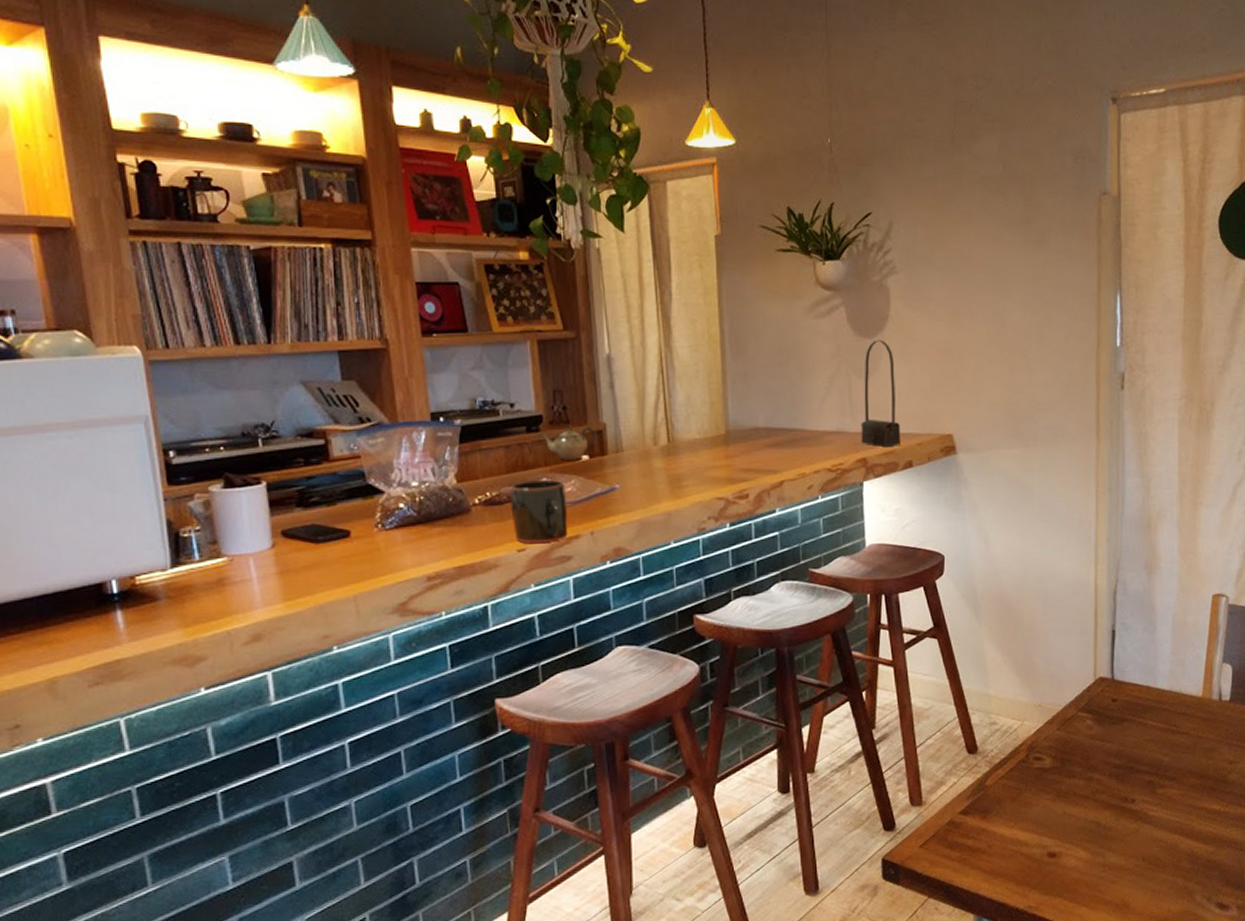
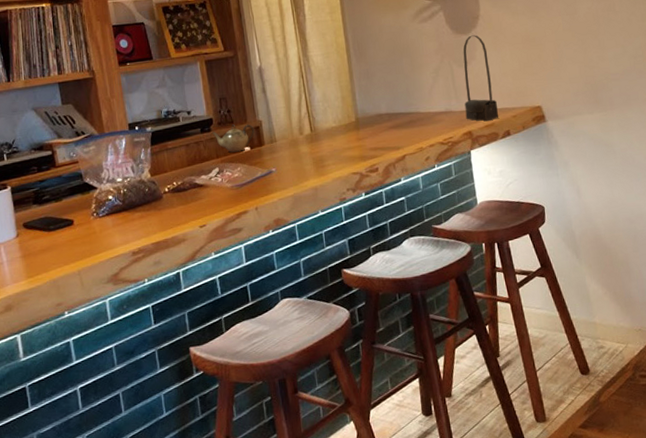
mug: present [510,479,568,544] -> none [191,168,238,221]

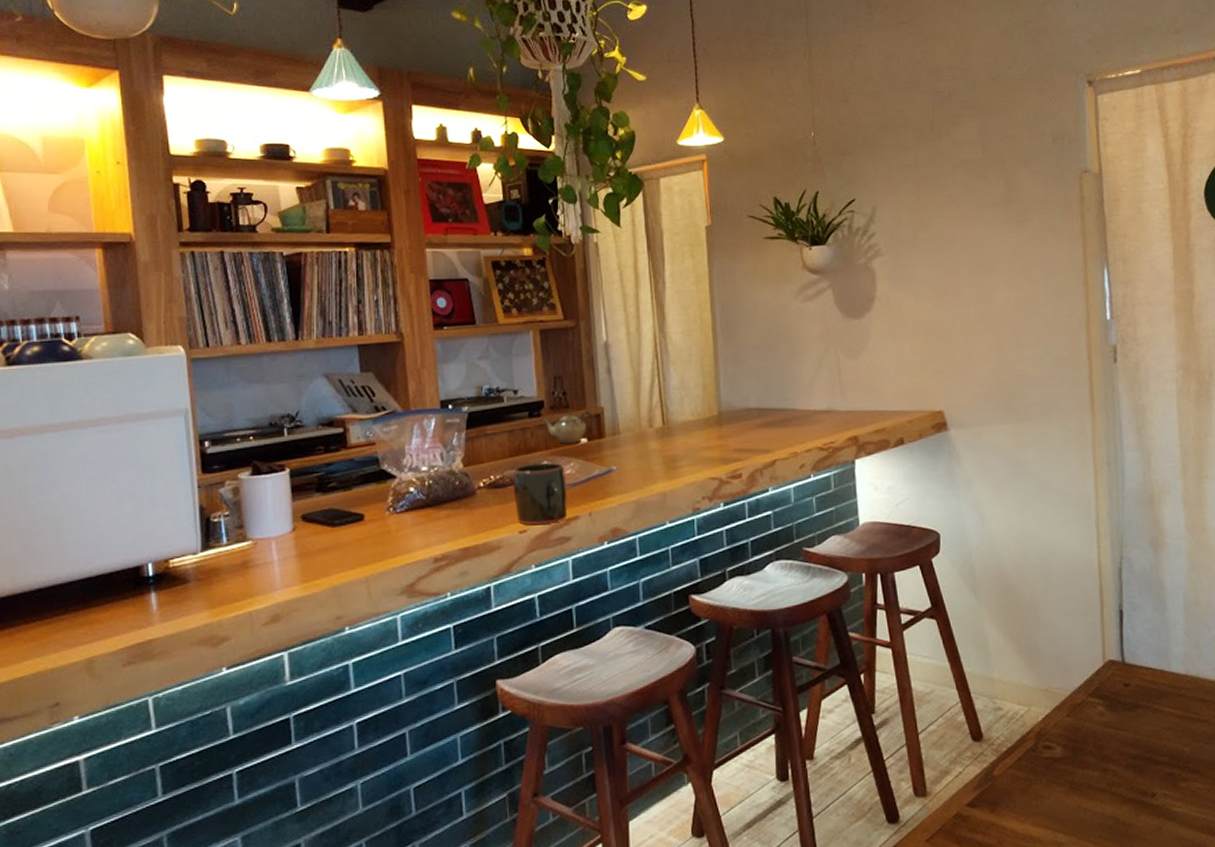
mug: none [191,168,238,221] -> present [513,462,568,526]
satchel: present [463,35,498,121] -> none [851,320,891,424]

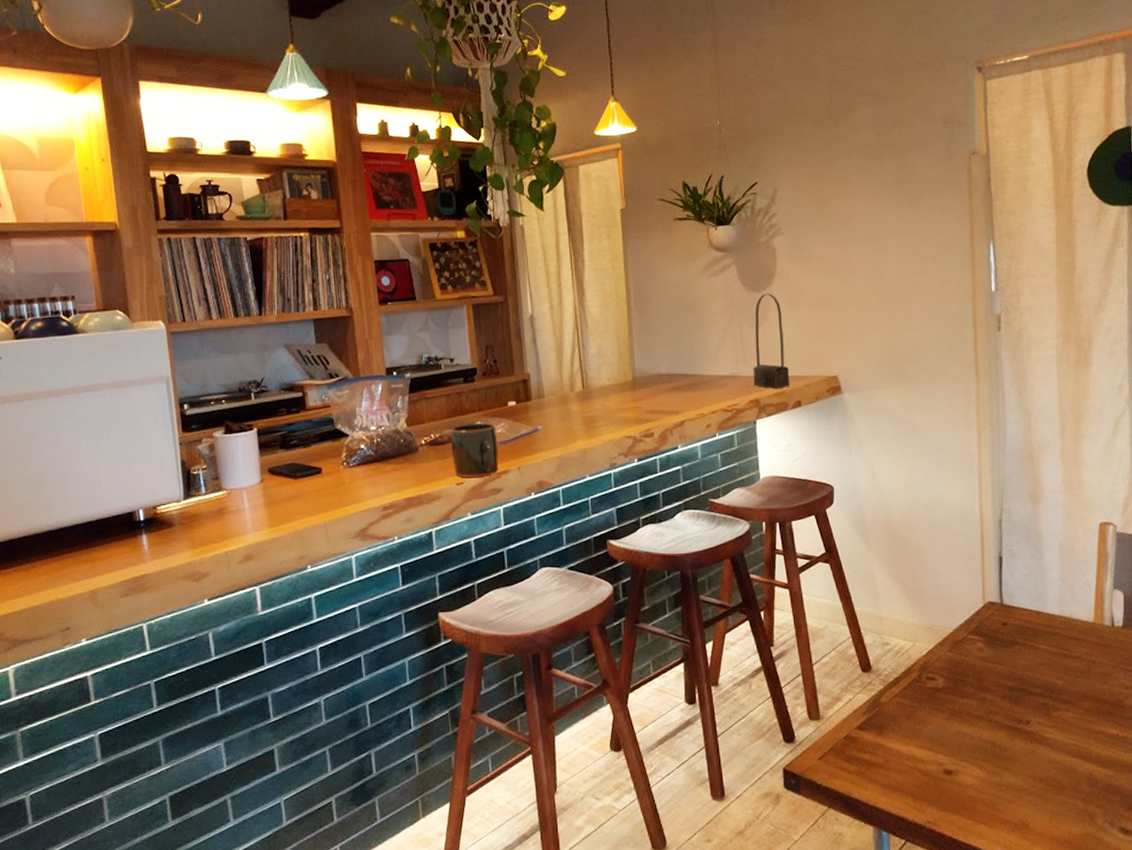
teapot: present [539,408,594,444] -> none [473,375,521,406]
satchel: none [851,320,891,424] -> present [753,293,789,388]

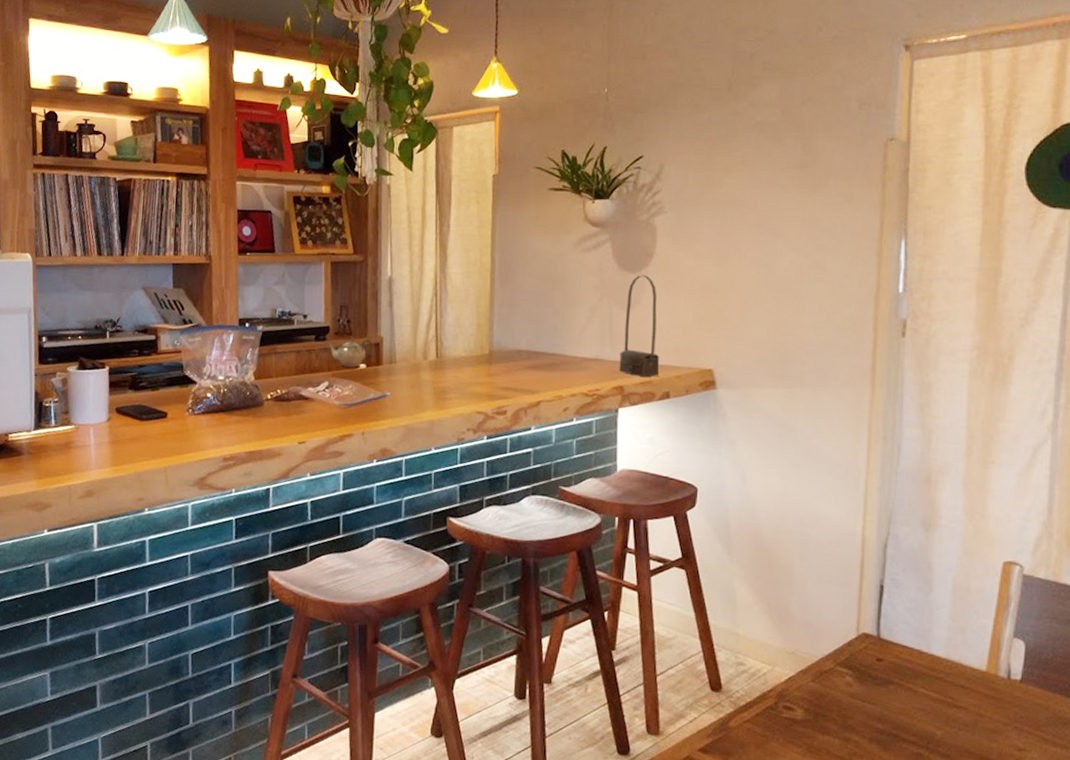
mug: present [450,422,499,478] -> none [296,382,344,439]
teapot: none [473,375,521,406] -> present [324,335,374,368]

